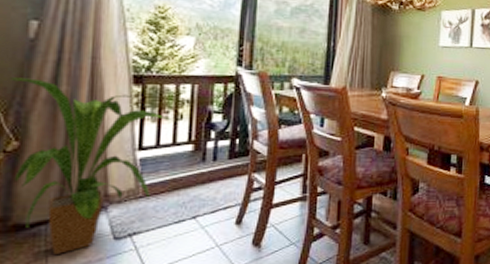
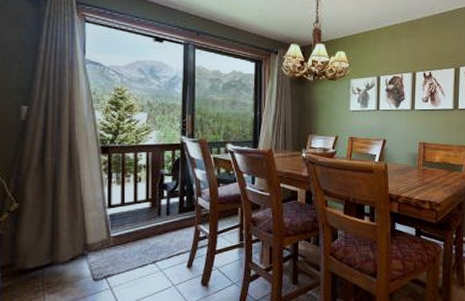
house plant: present [9,77,172,254] -> none [9,152,133,293]

